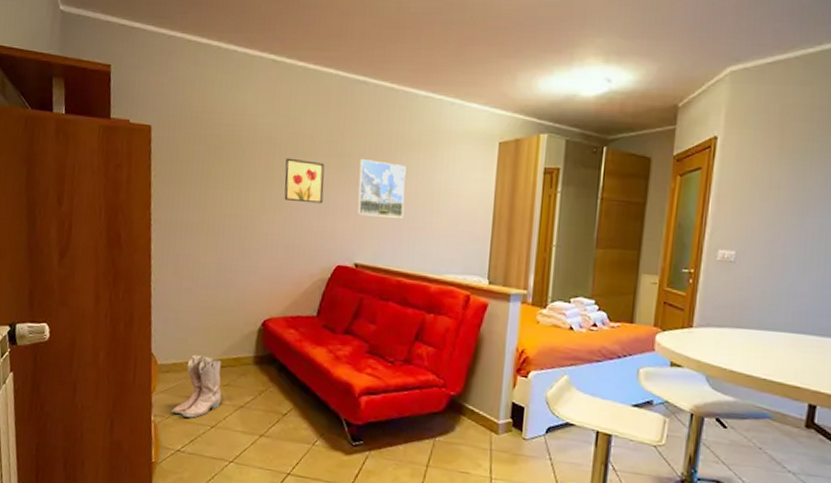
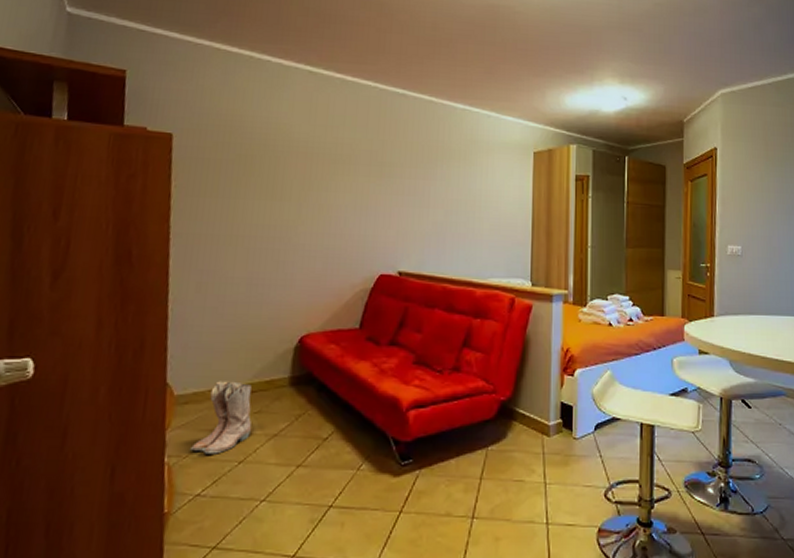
wall art: present [284,158,325,204] -> none [322,167,365,213]
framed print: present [357,159,406,218] -> none [399,168,447,225]

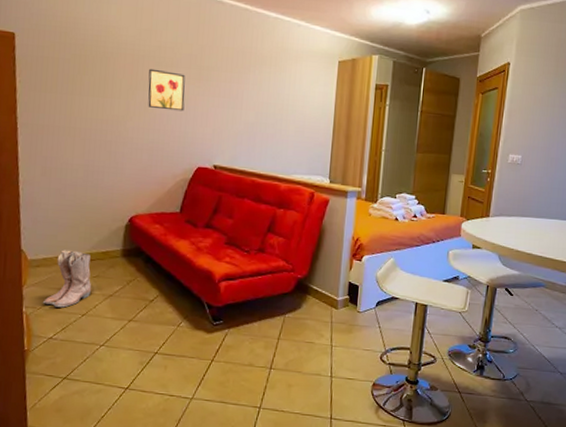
wall art: none [322,167,365,213] -> present [148,68,185,112]

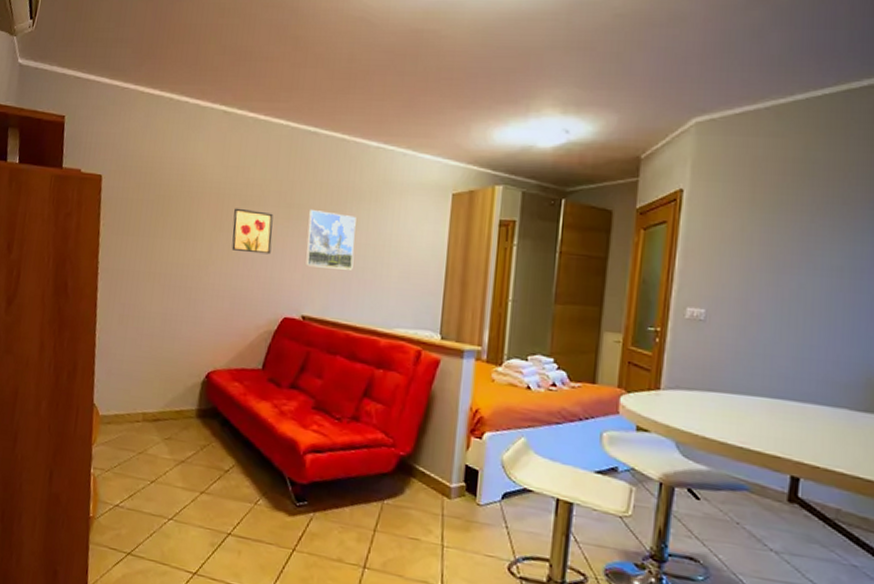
boots: present [43,250,91,308] -> none [112,406,164,472]
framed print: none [215,72,259,126] -> present [305,210,356,270]

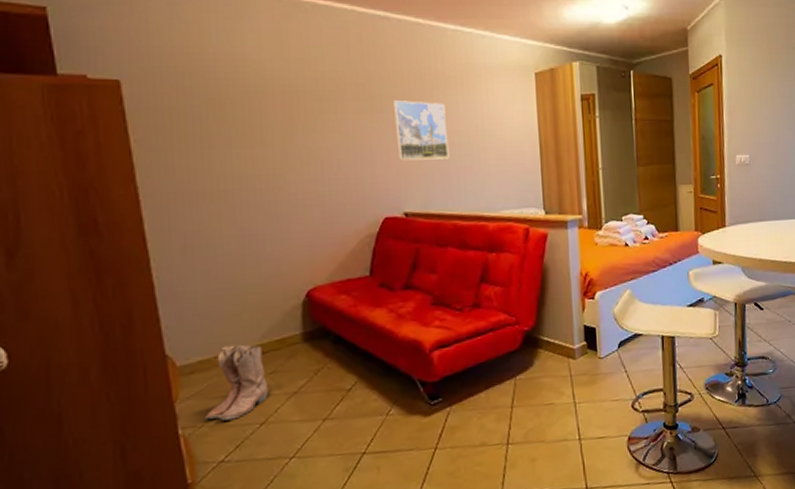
boots: none [112,406,164,472] -> present [206,344,268,421]
wall art: present [231,208,273,255] -> none [307,105,358,154]

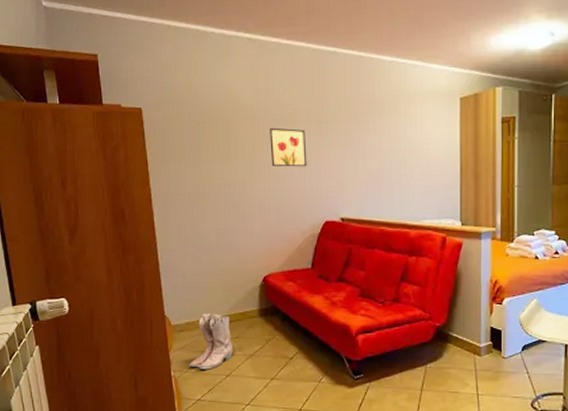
wall art: none [307,105,358,154] -> present [270,127,307,167]
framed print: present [392,100,450,161] -> none [336,123,381,174]

